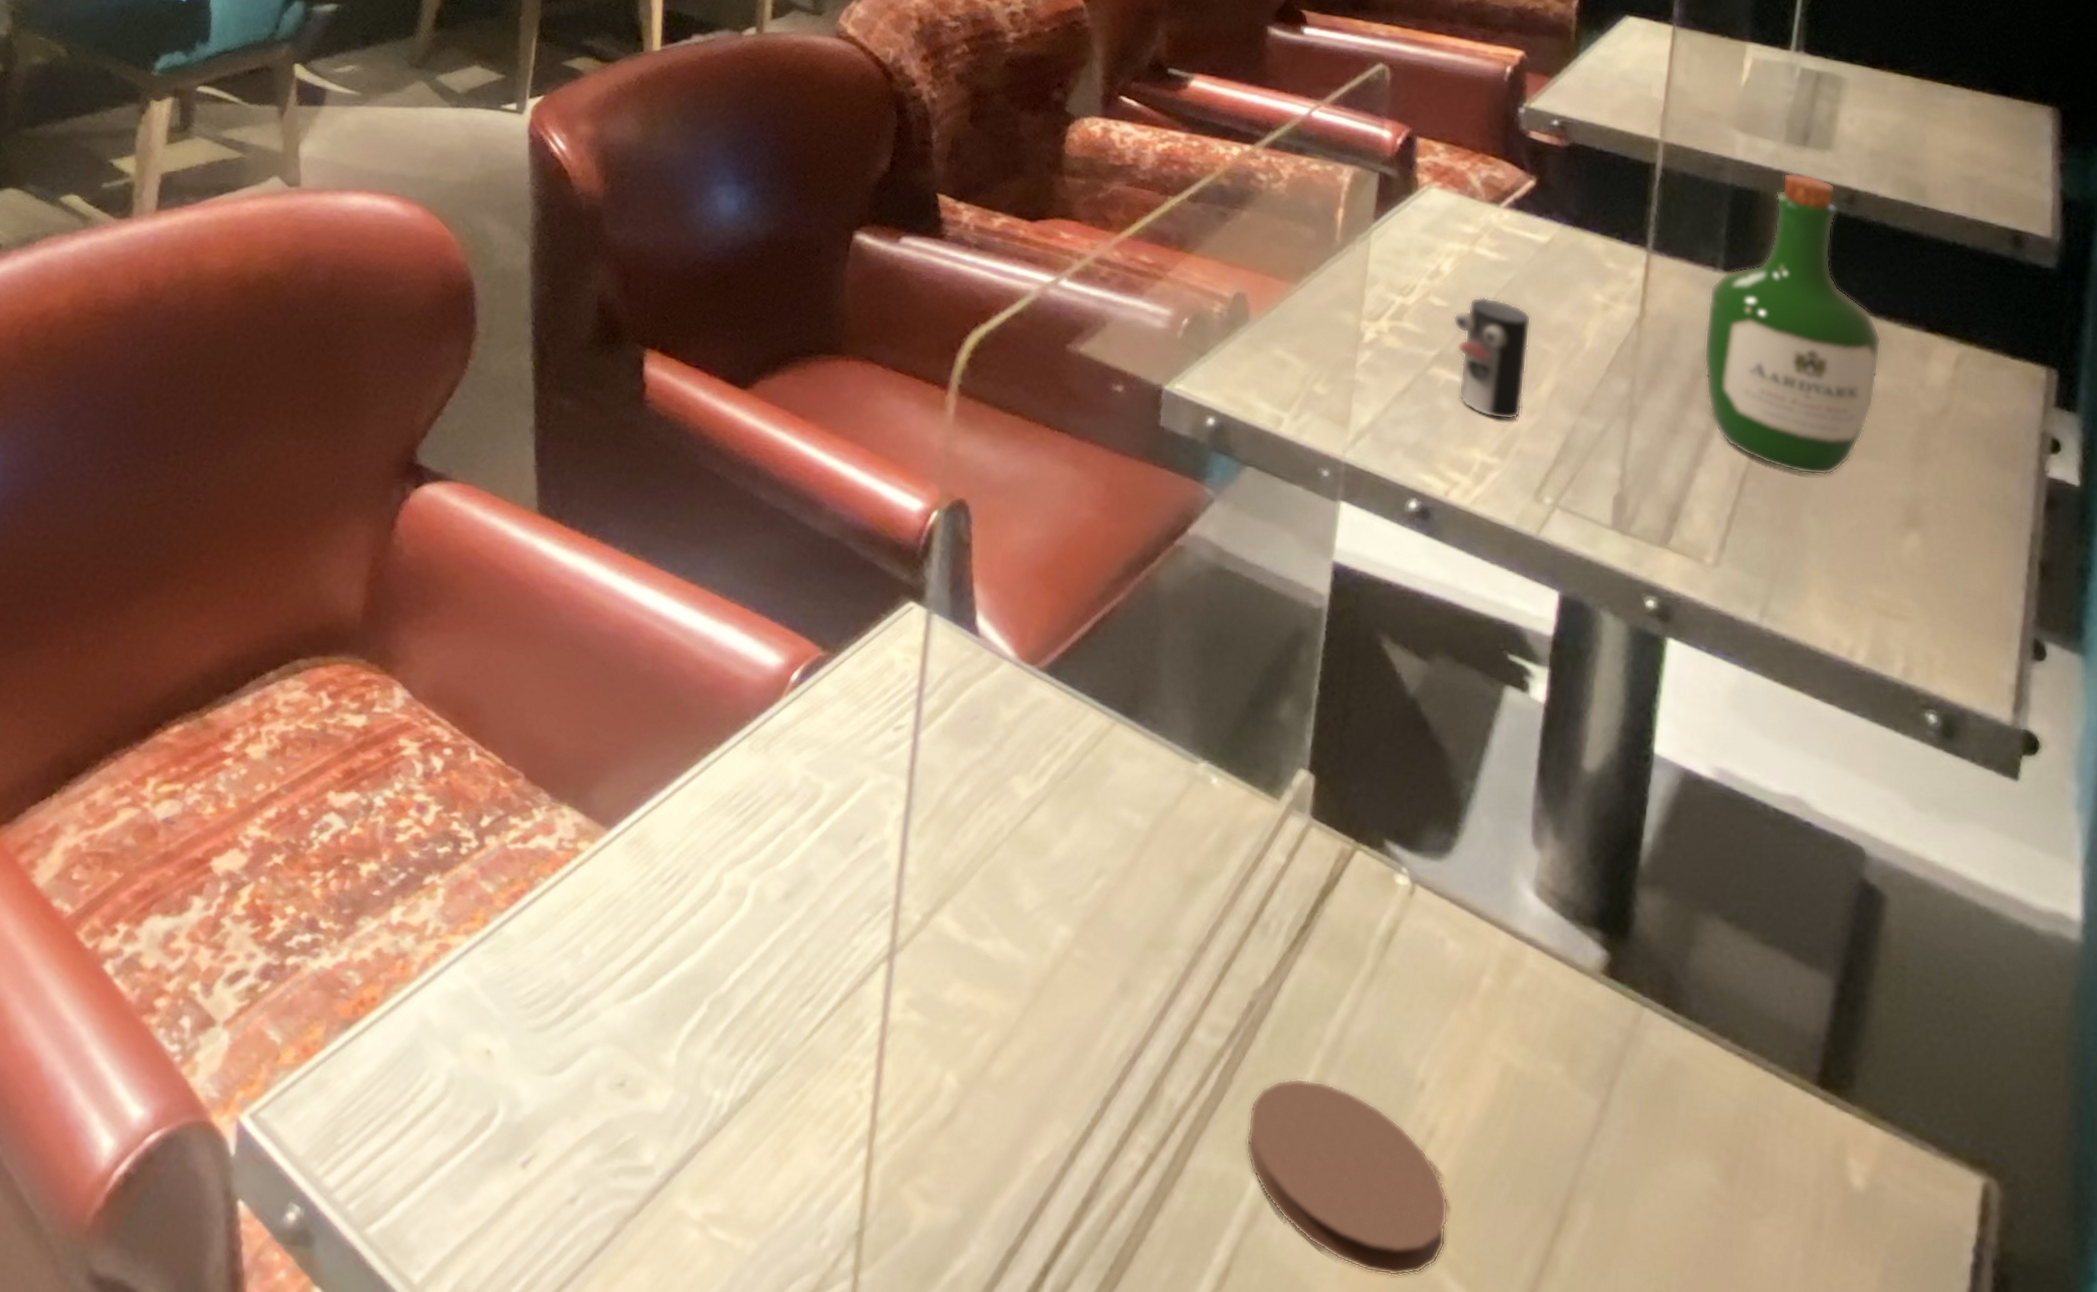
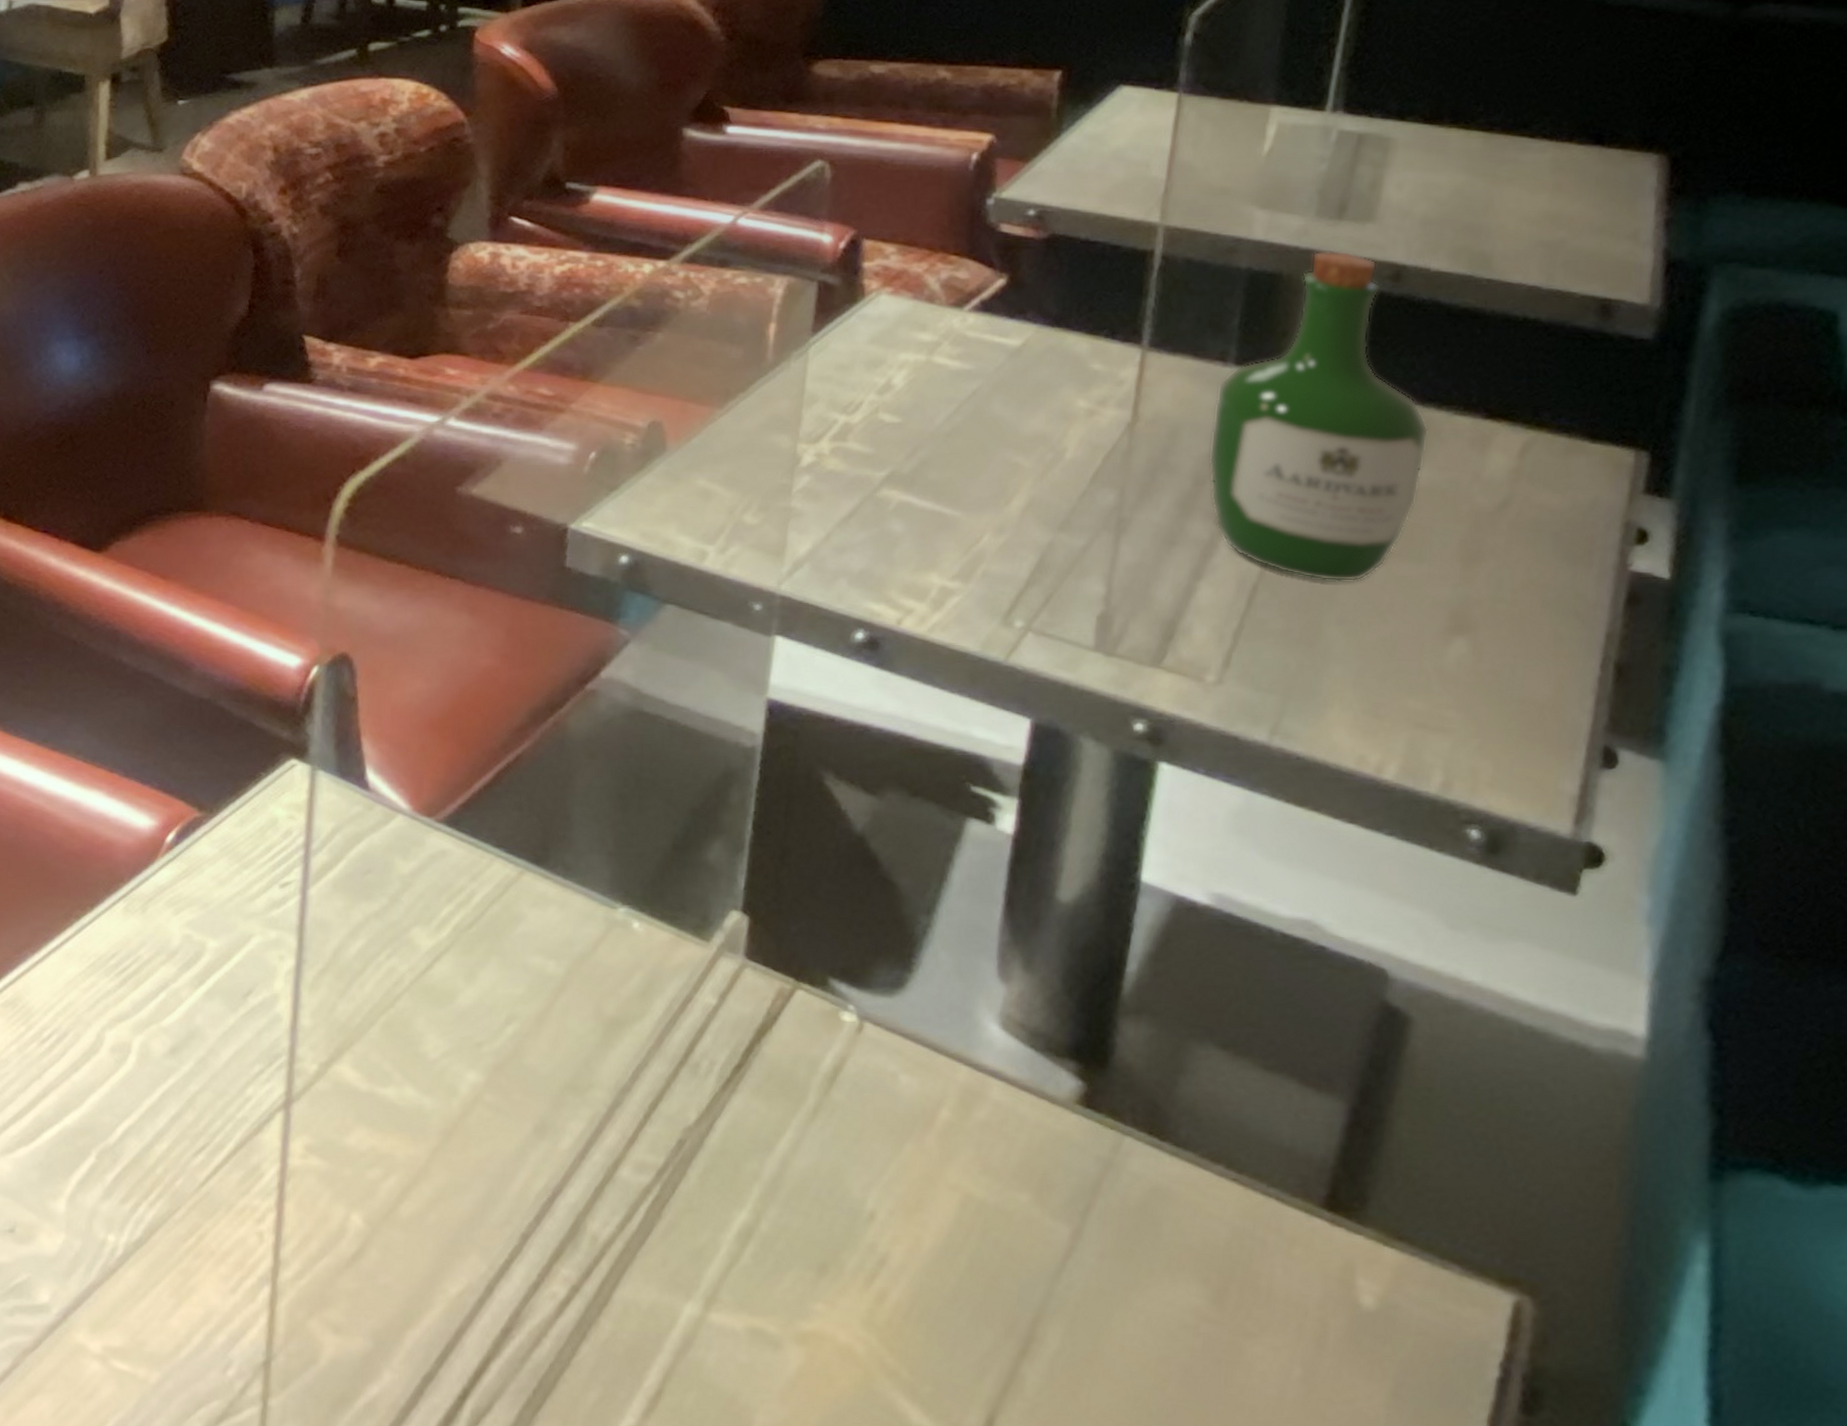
coaster: present [1245,1078,1449,1277] -> none [677,1212,902,1397]
cup: present [1452,296,1532,420] -> none [906,409,1001,541]

